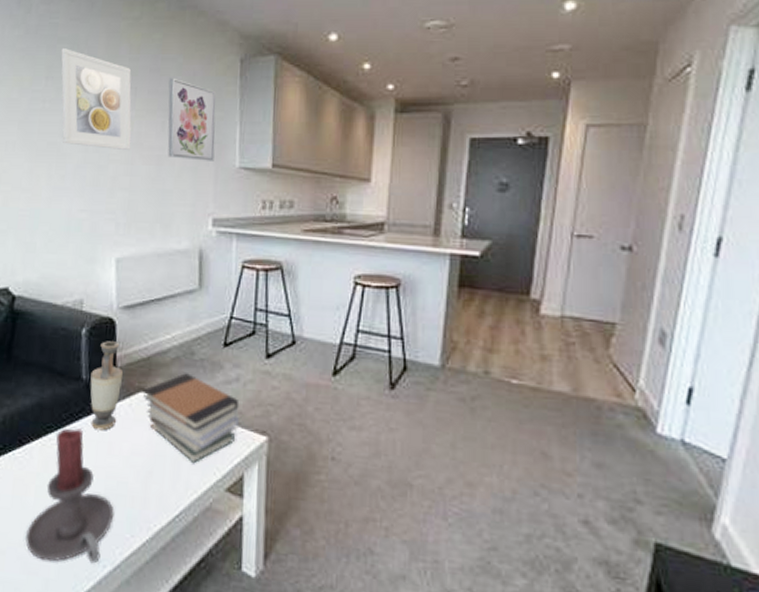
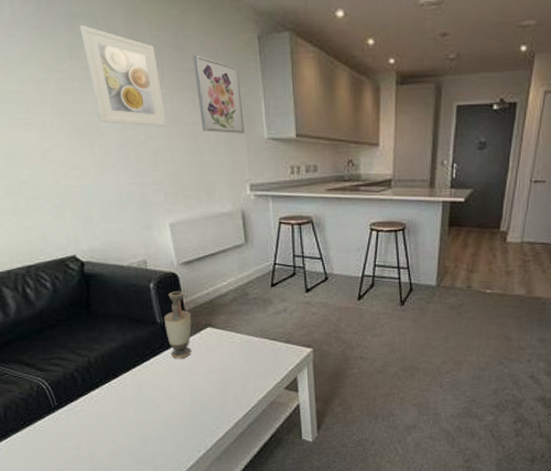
candle holder: present [25,428,114,564] -> none [133,360,201,454]
book stack: present [143,373,240,464] -> none [210,309,289,374]

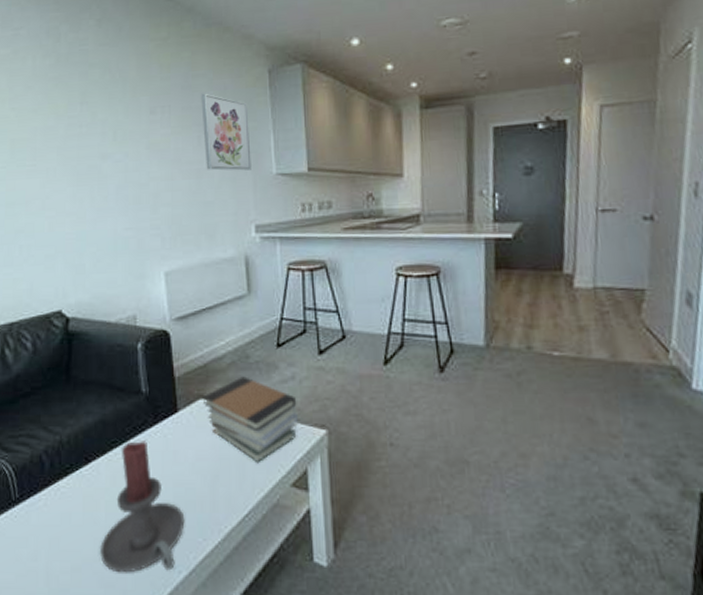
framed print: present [79,26,167,127] -> none [93,73,170,167]
candle holder: none [133,360,201,454] -> present [100,441,185,573]
vase: present [164,291,192,359] -> none [150,352,181,441]
book stack: none [210,309,289,374] -> present [202,376,298,464]

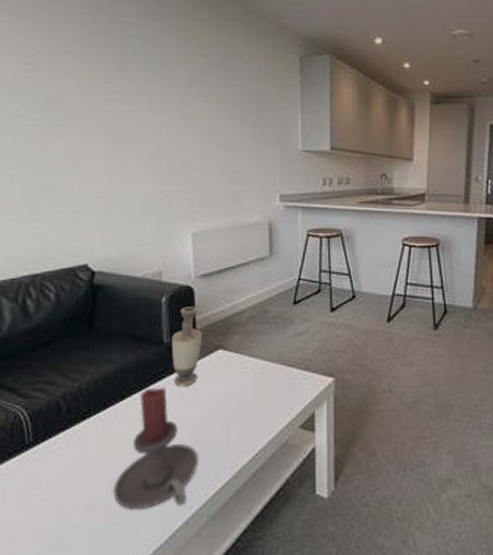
vase: none [150,352,181,441] -> present [171,307,202,387]
wall art: present [201,93,251,171] -> none [236,73,280,145]
book stack: present [202,376,298,464] -> none [221,330,309,408]

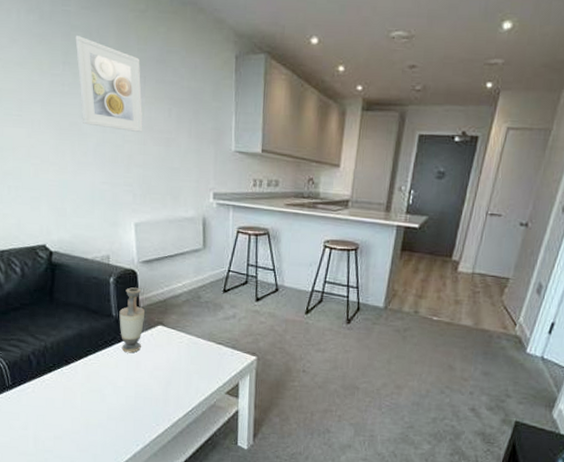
candle holder: present [113,387,199,510] -> none [77,352,143,444]
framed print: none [132,45,203,137] -> present [75,36,143,133]

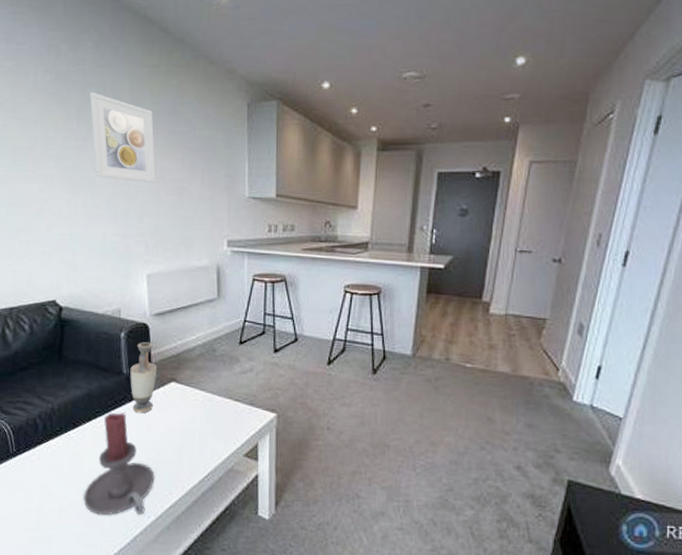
candle holder: none [77,352,143,444] -> present [83,412,155,516]

